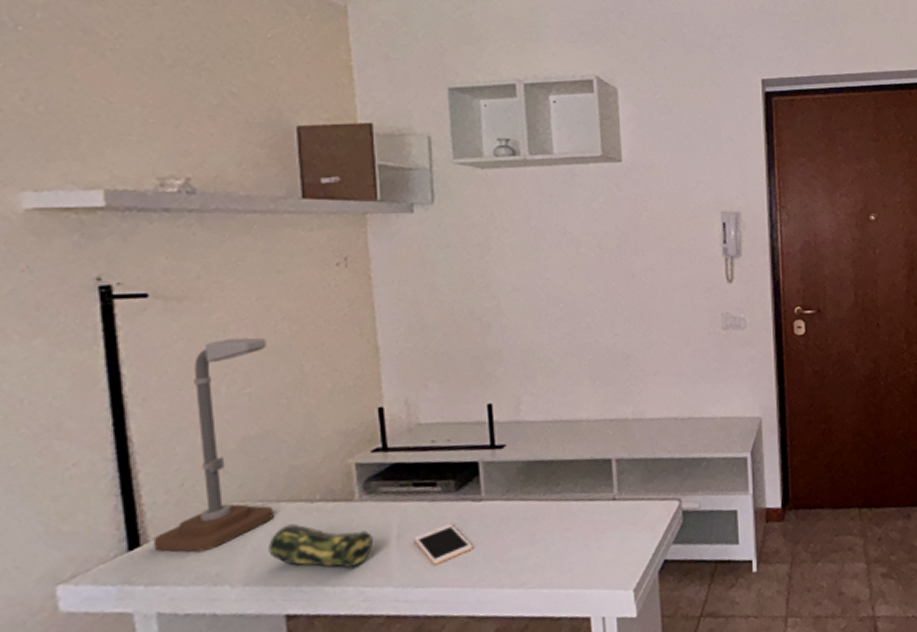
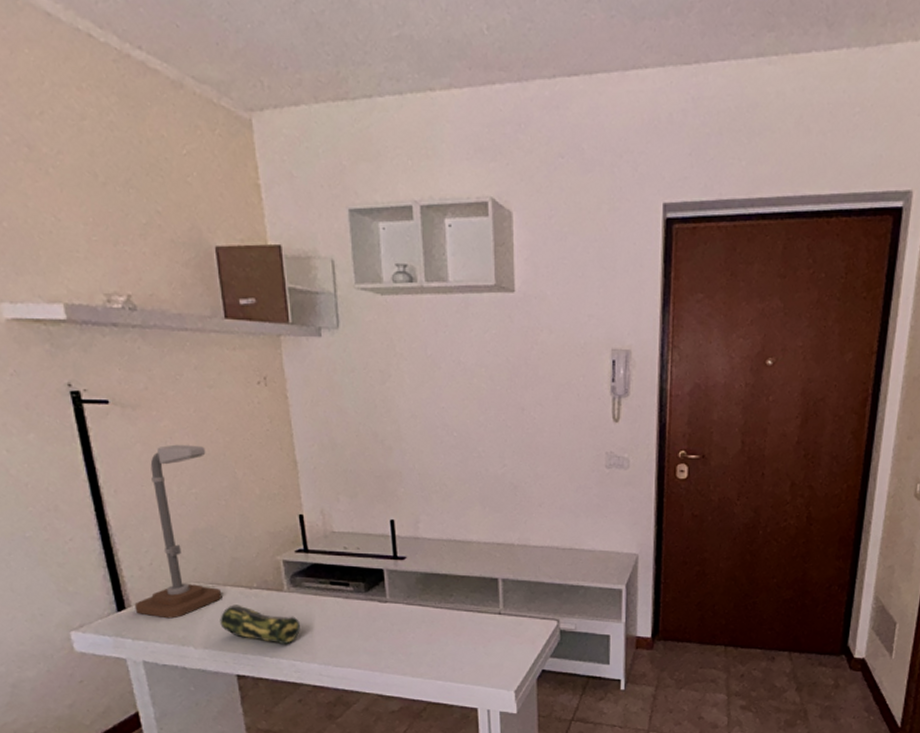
cell phone: present [414,523,474,565] -> none [332,618,381,650]

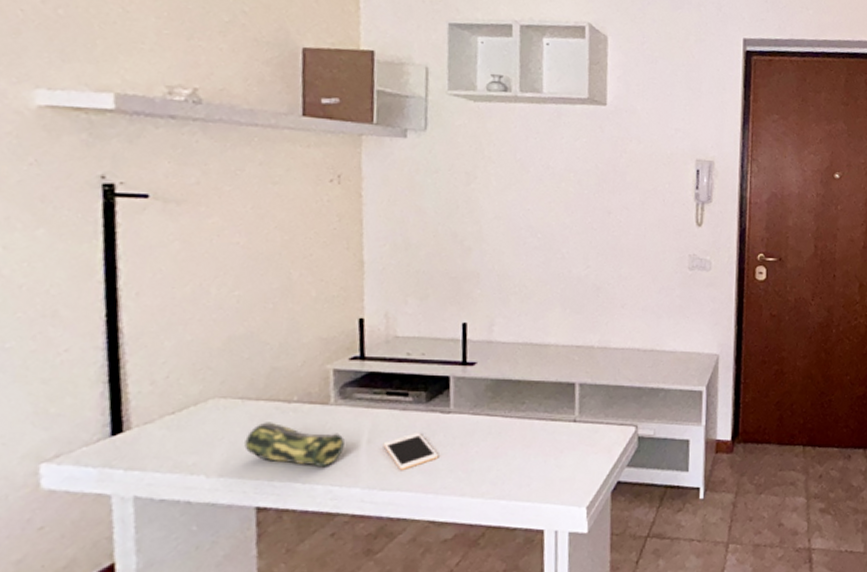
desk lamp: present [134,444,222,619] -> none [135,242,259,442]
cell phone: none [332,618,381,650] -> present [383,432,439,470]

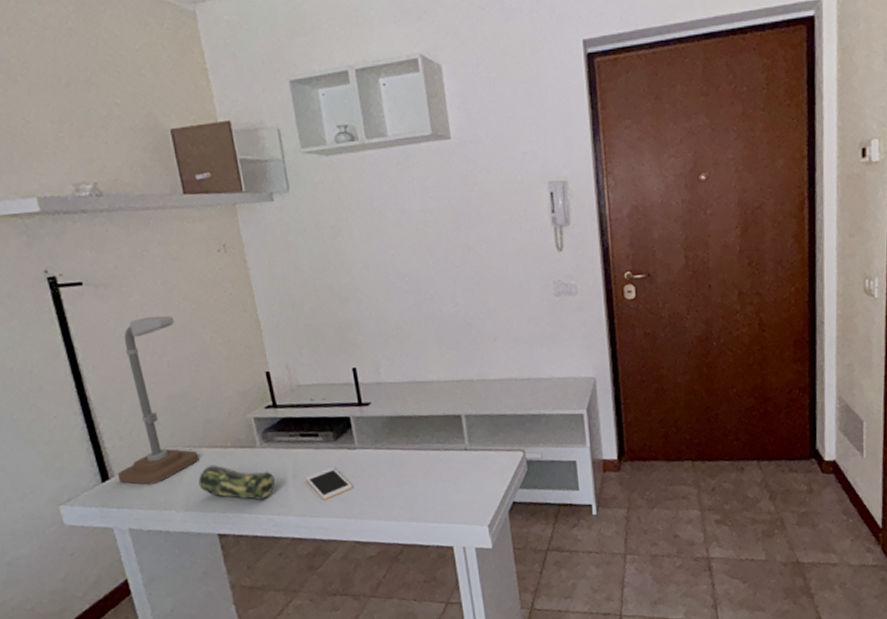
desk lamp: none [135,242,259,442] -> present [117,316,199,485]

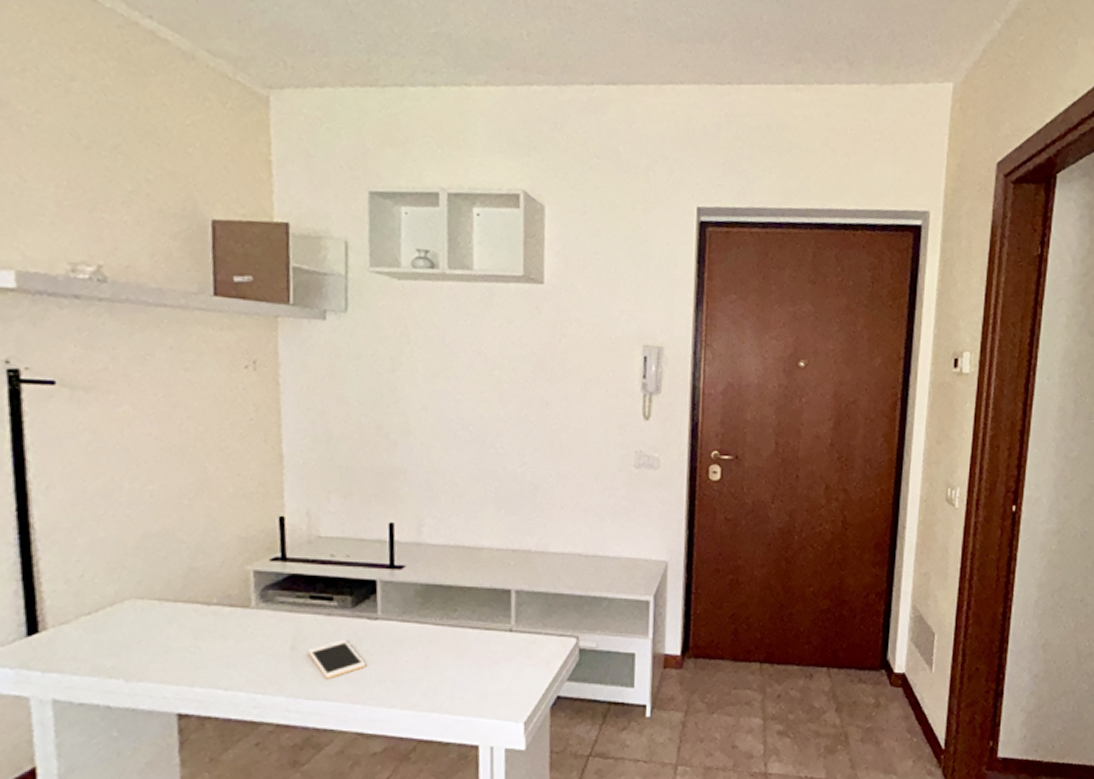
desk lamp: present [117,316,199,485] -> none [51,433,172,644]
pencil case: present [198,465,275,500] -> none [163,625,267,674]

